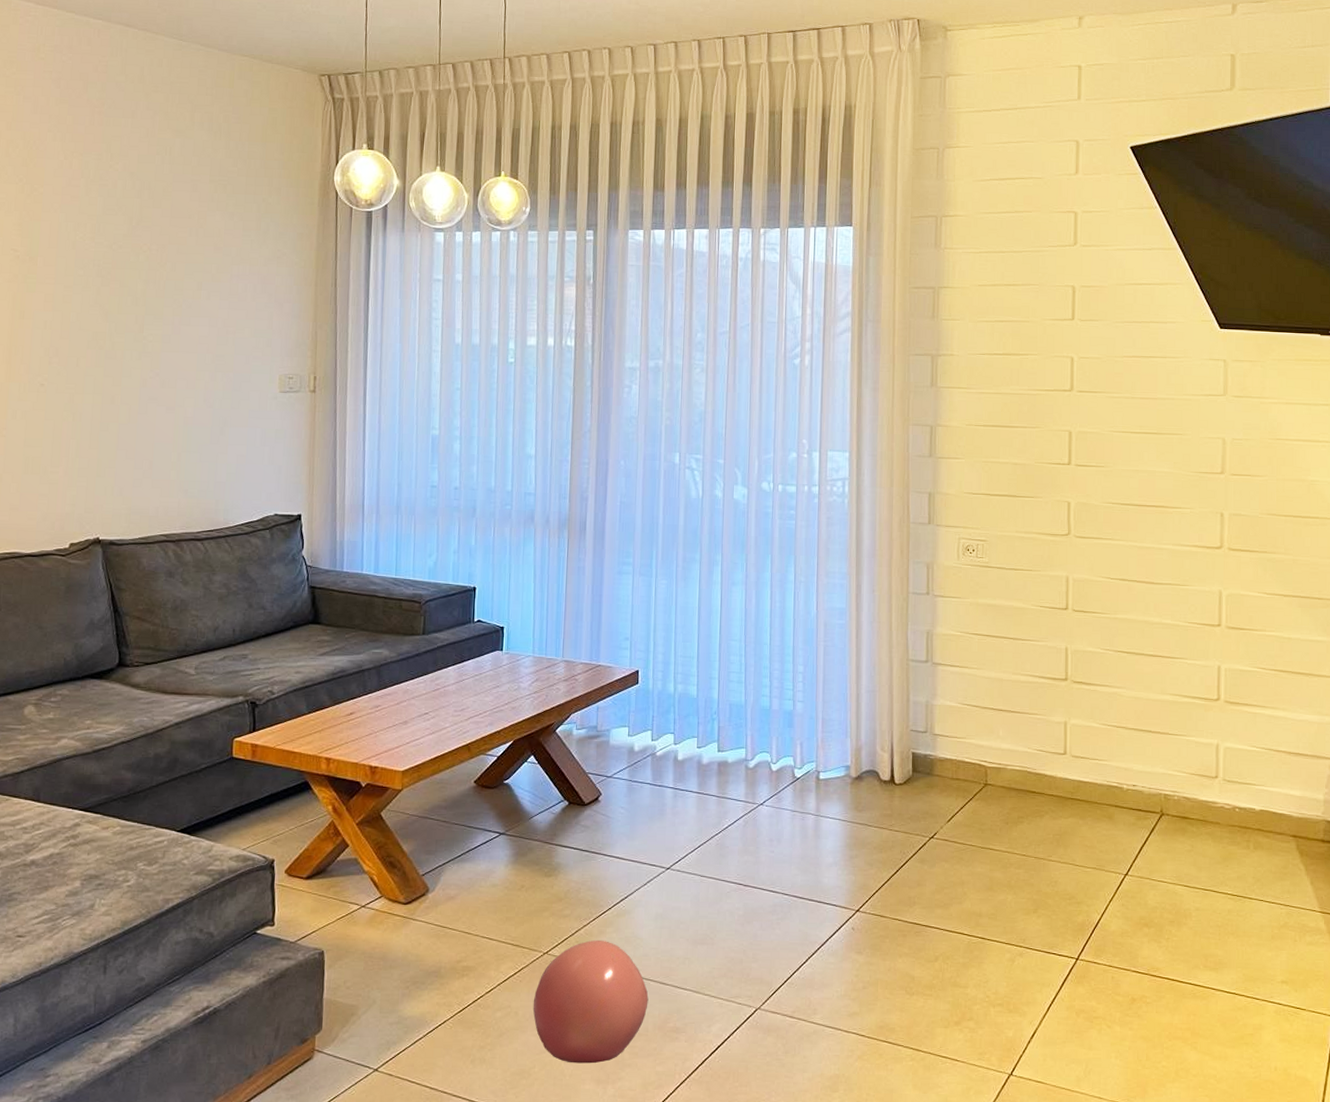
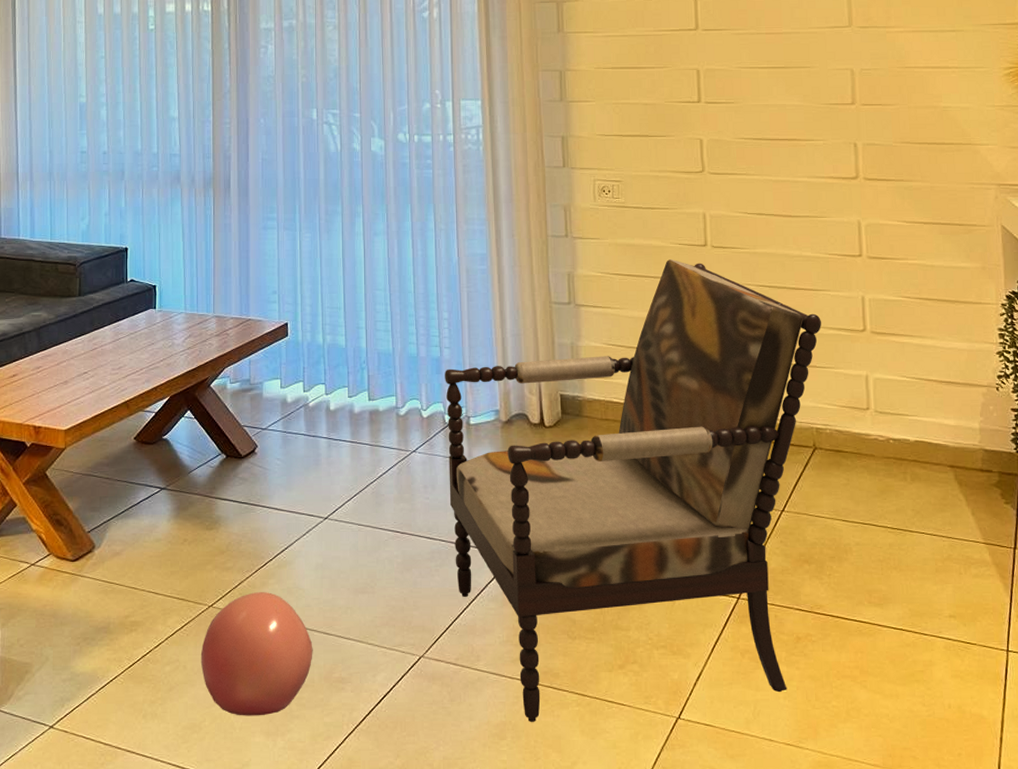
armchair: none [794,621,1177,1075] -> present [445,259,822,722]

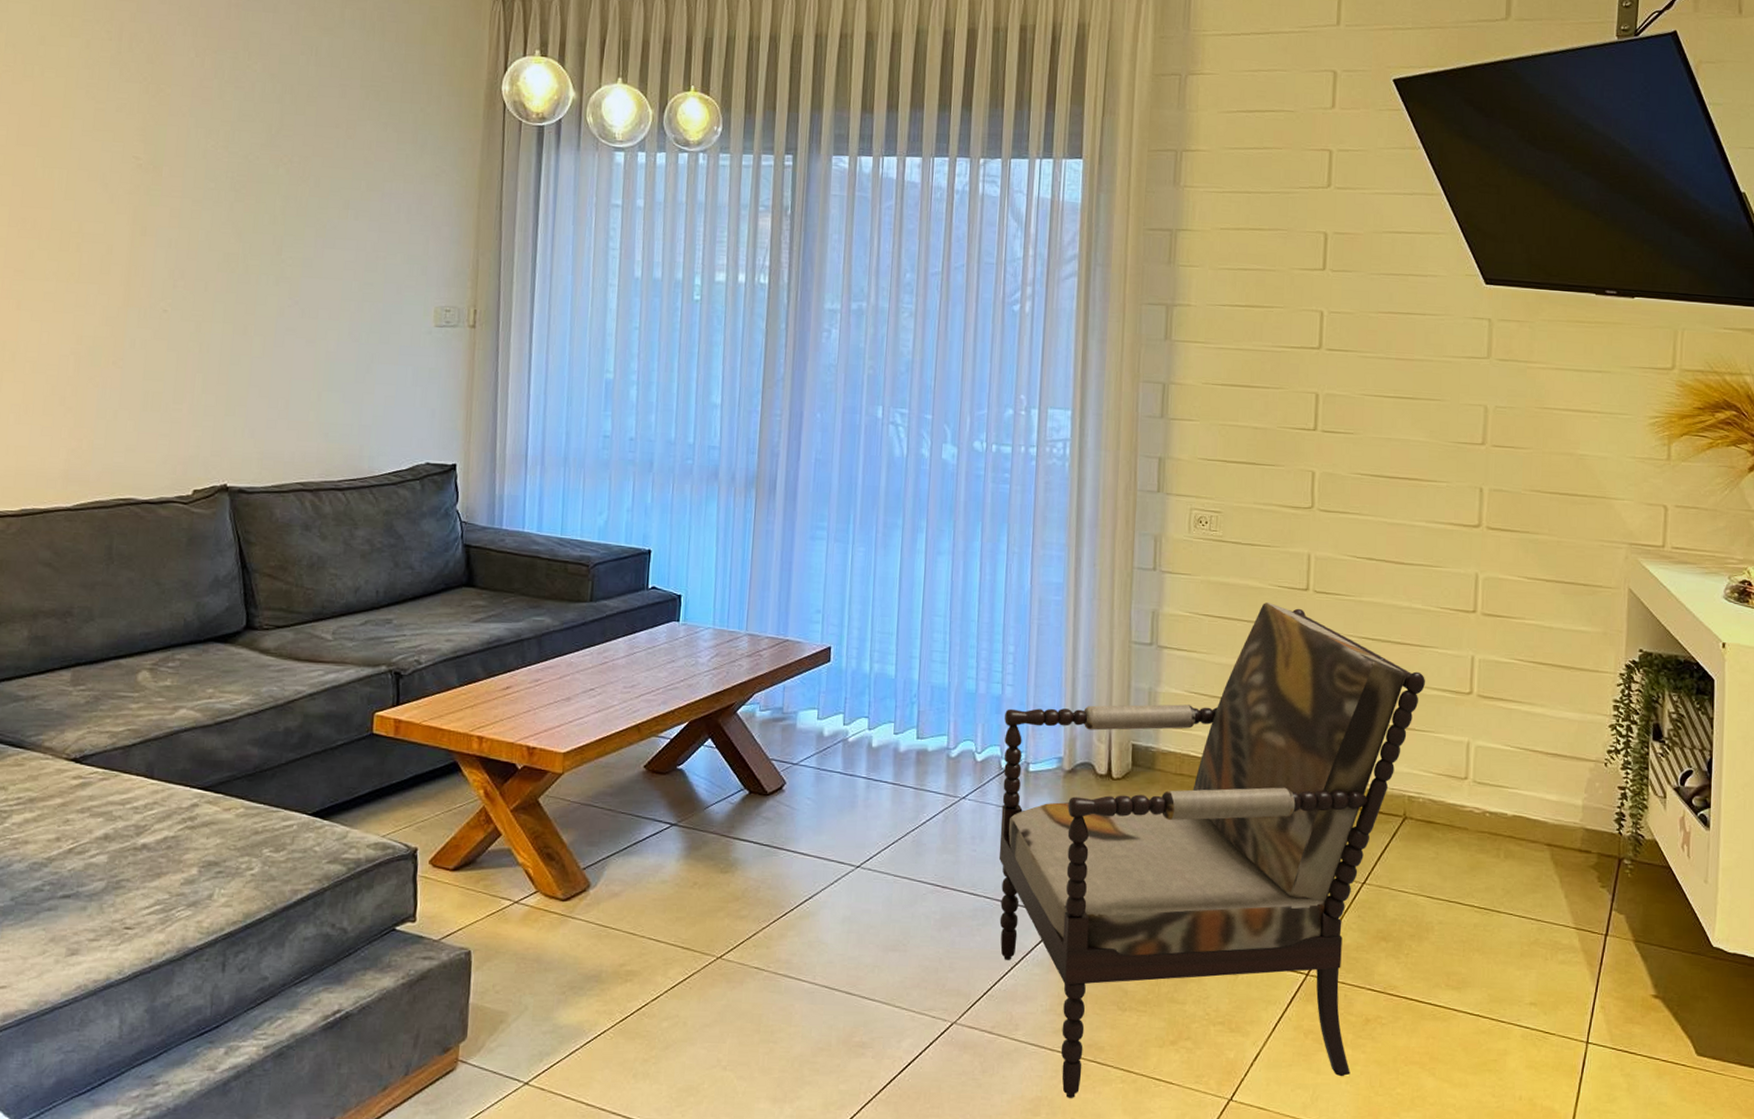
ball: present [200,591,313,716] -> none [703,943,833,1081]

